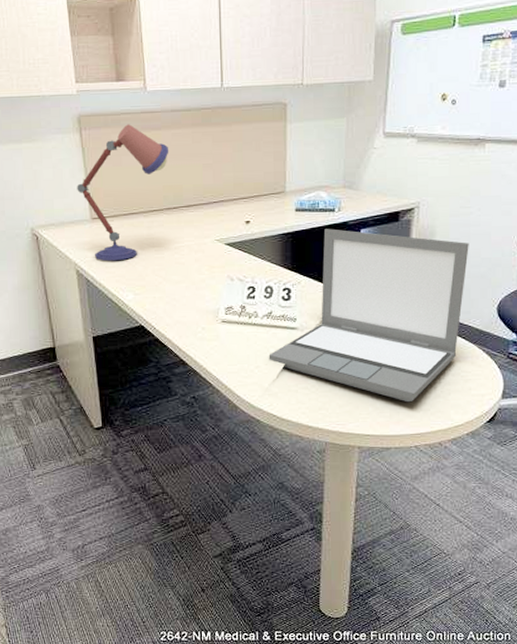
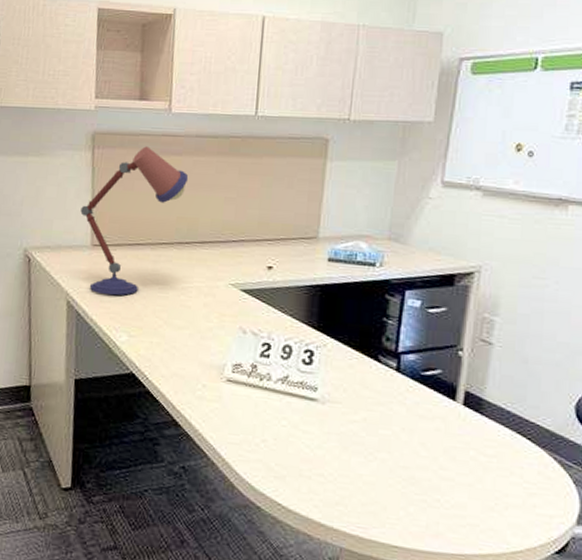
laptop: present [268,229,469,403] -> none [279,285,542,512]

